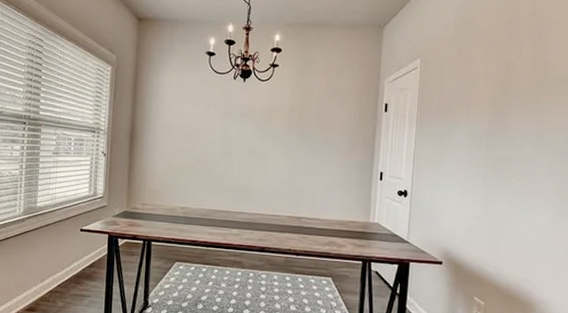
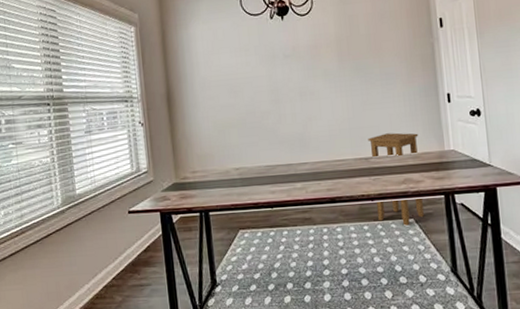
stool: none [300,198,348,283] -> present [368,132,424,226]

